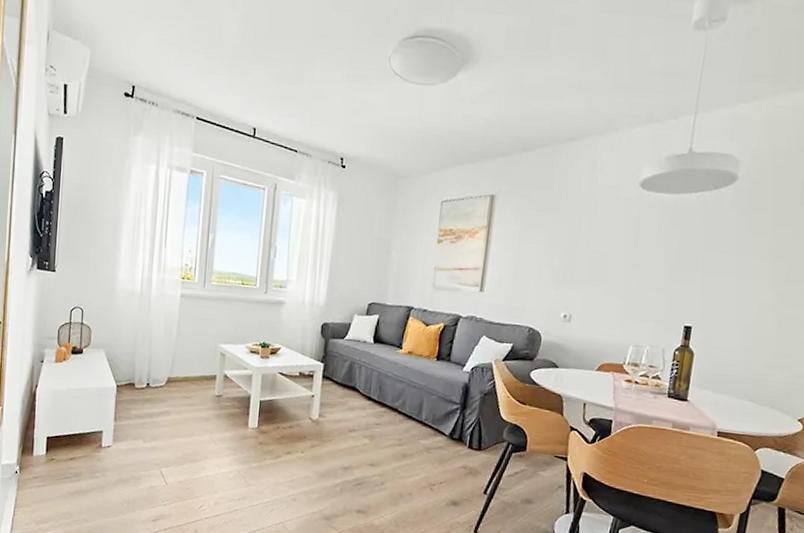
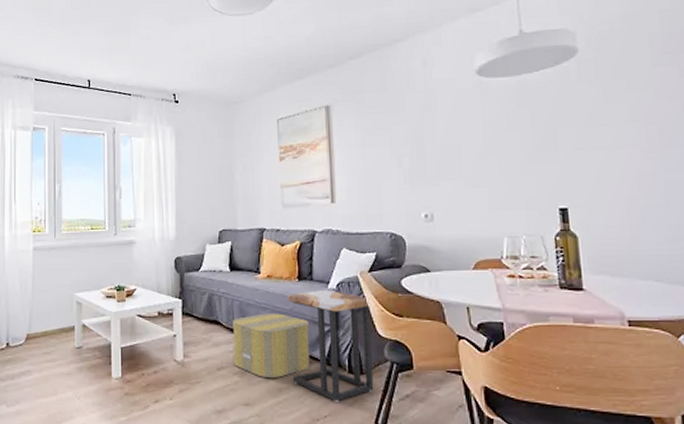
storage box: none [365,386,441,445] -> present [232,313,310,378]
side table: none [417,371,498,472] -> present [288,290,374,402]

